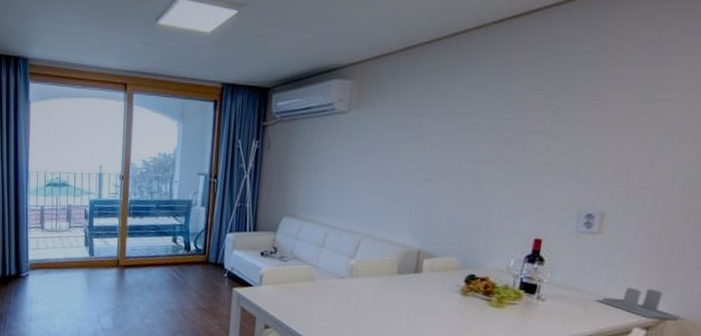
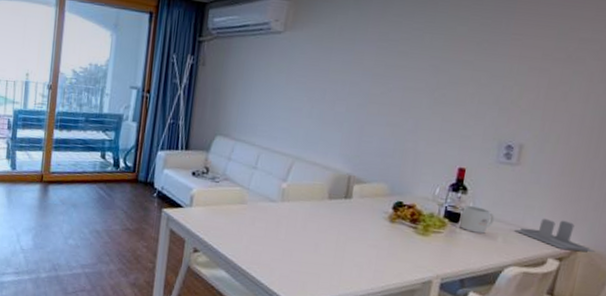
mug: none [535,276,575,304] -> present [459,205,495,234]

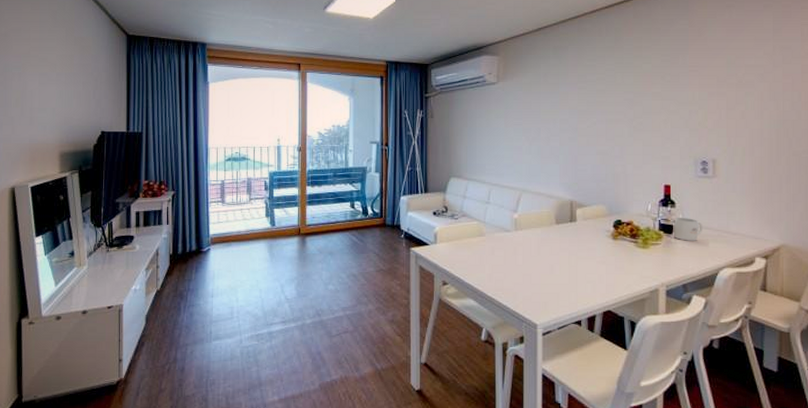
napkin holder: present [514,218,596,252] -> none [722,222,795,248]

